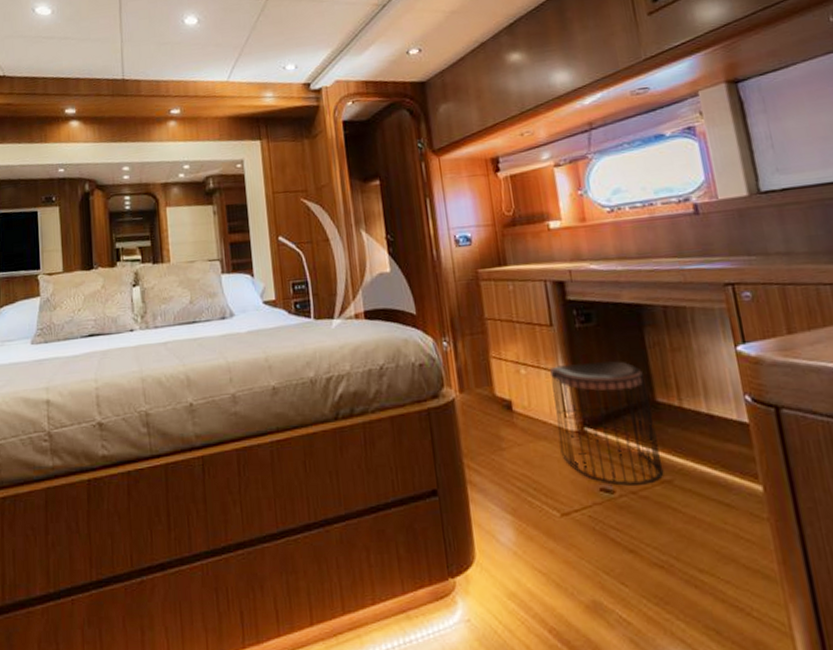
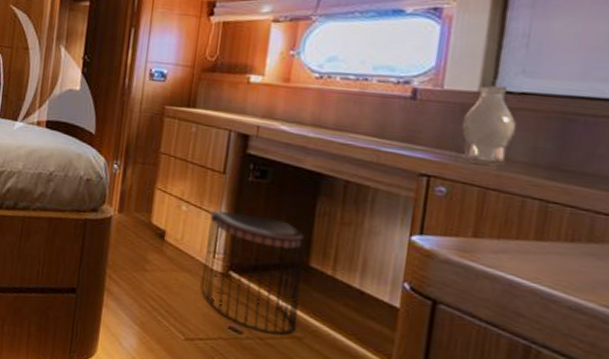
vase: none [743,186,791,265] -> present [461,84,517,168]

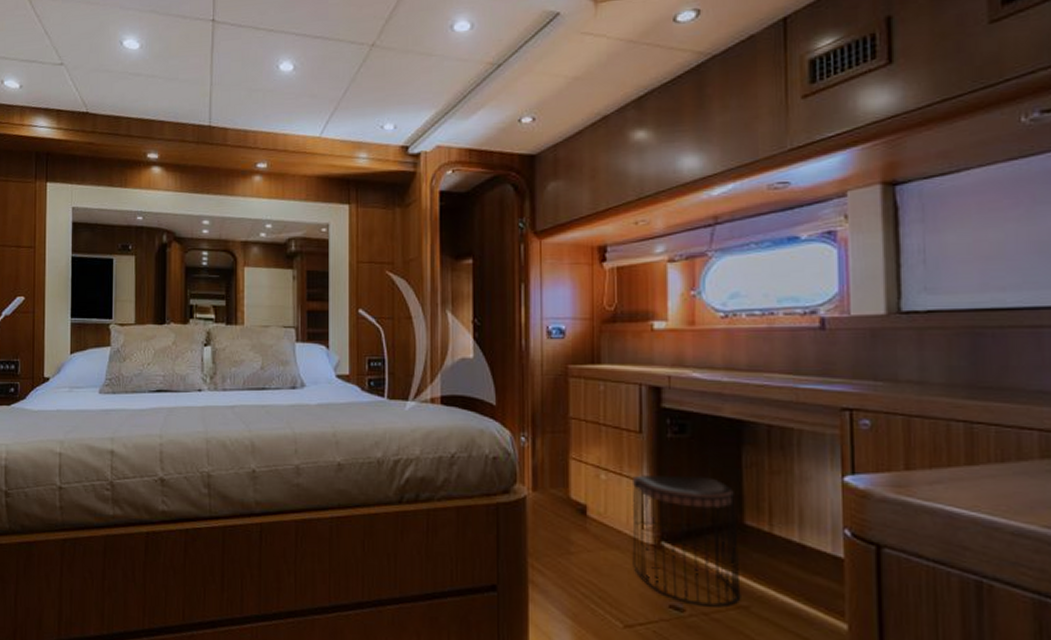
vase: present [461,84,517,168] -> none [874,306,928,394]

